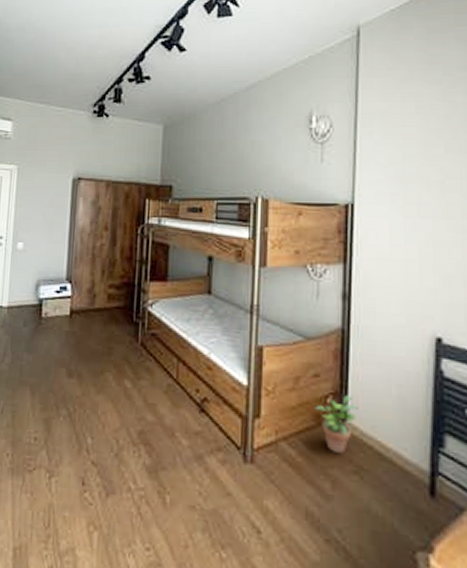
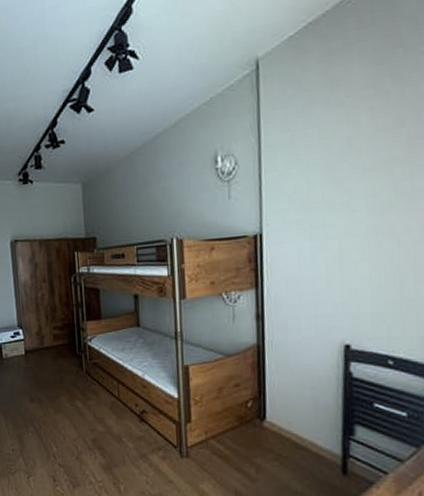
potted plant: present [315,396,359,453] -> none [238,400,277,445]

